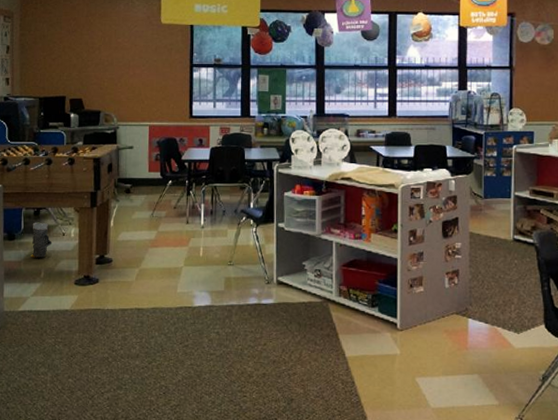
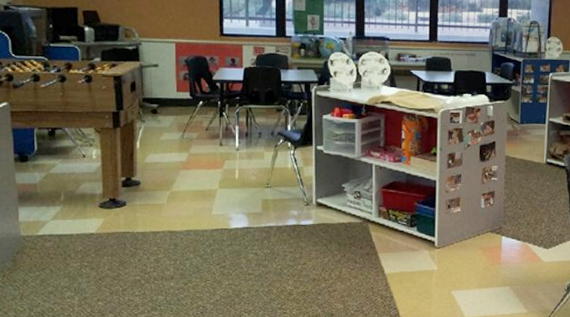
bag: present [31,222,52,258] -> none [47,143,72,180]

